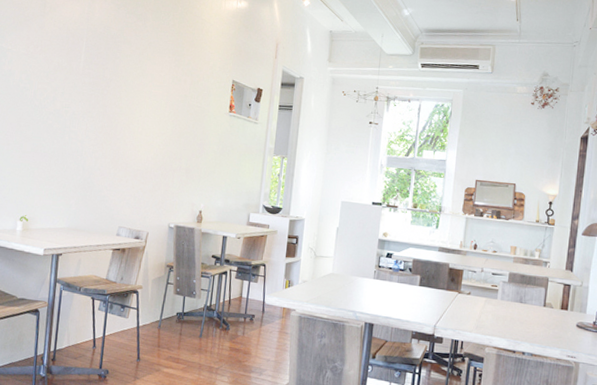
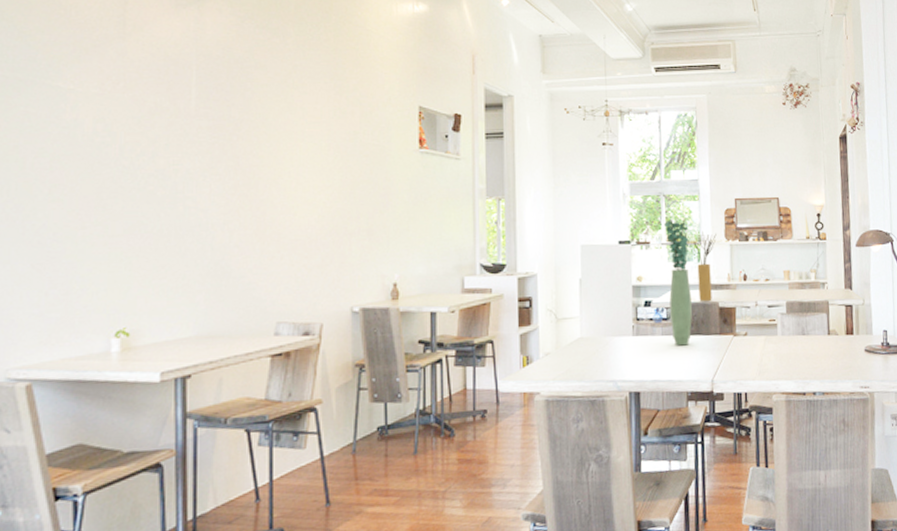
vase: none [406,186,431,294] -> present [664,215,693,346]
vase: none [433,204,455,262] -> present [693,232,717,302]

